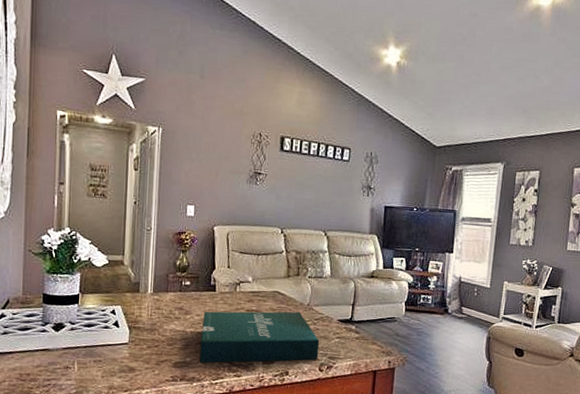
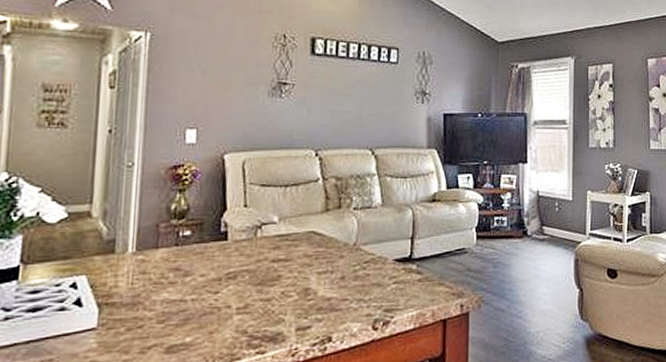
pizza box: present [199,311,320,363] -> none [205,256,372,342]

